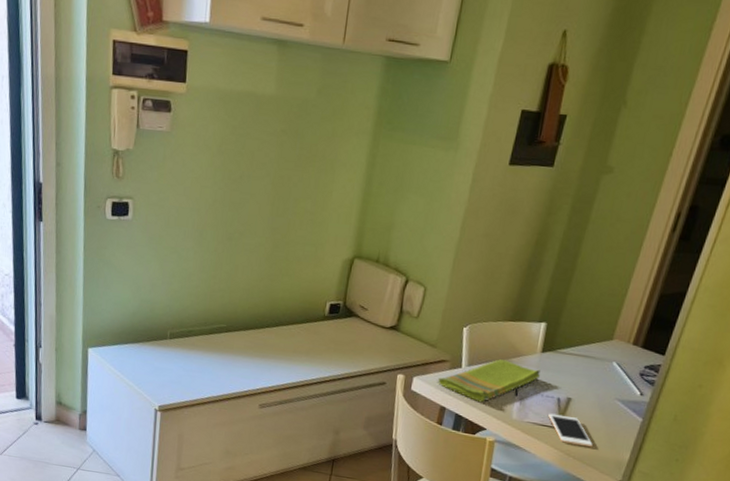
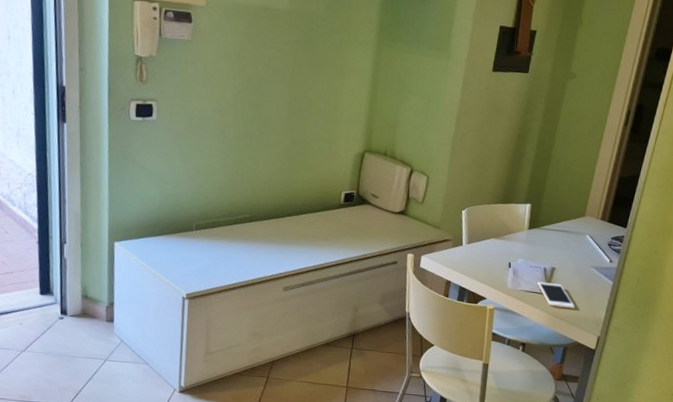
dish towel: present [438,359,541,403] -> none [443,237,529,276]

